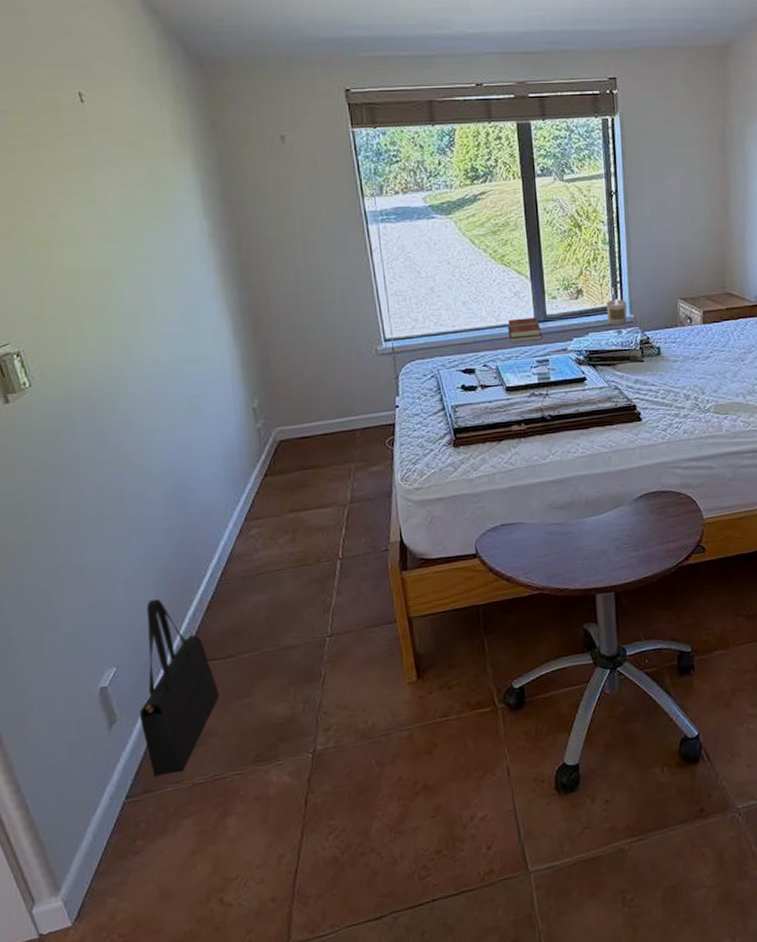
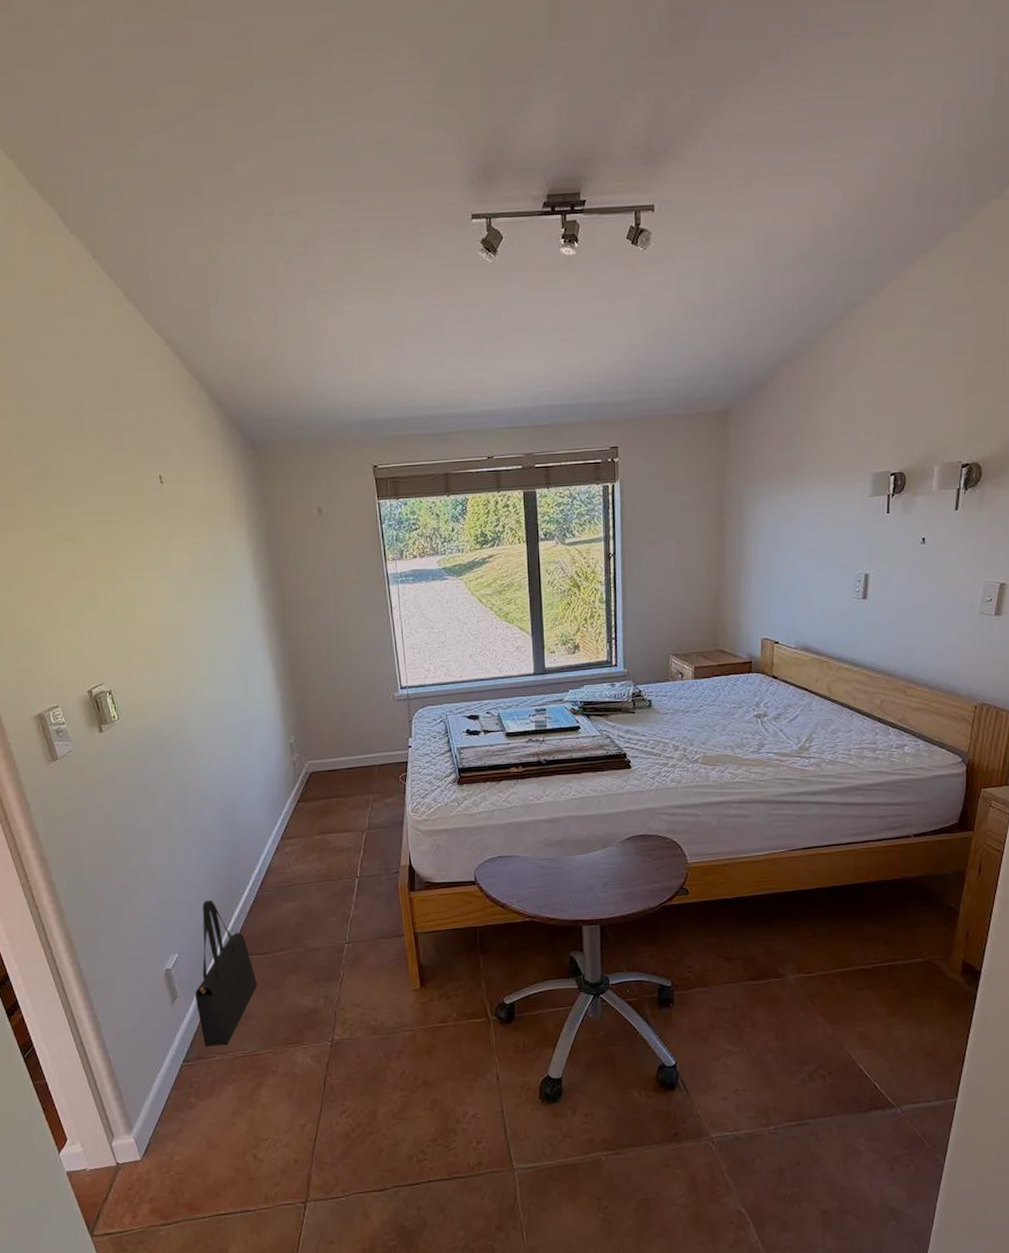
books: present [507,317,543,344] -> none [509,670,541,693]
candle: present [607,299,627,326] -> none [602,654,621,679]

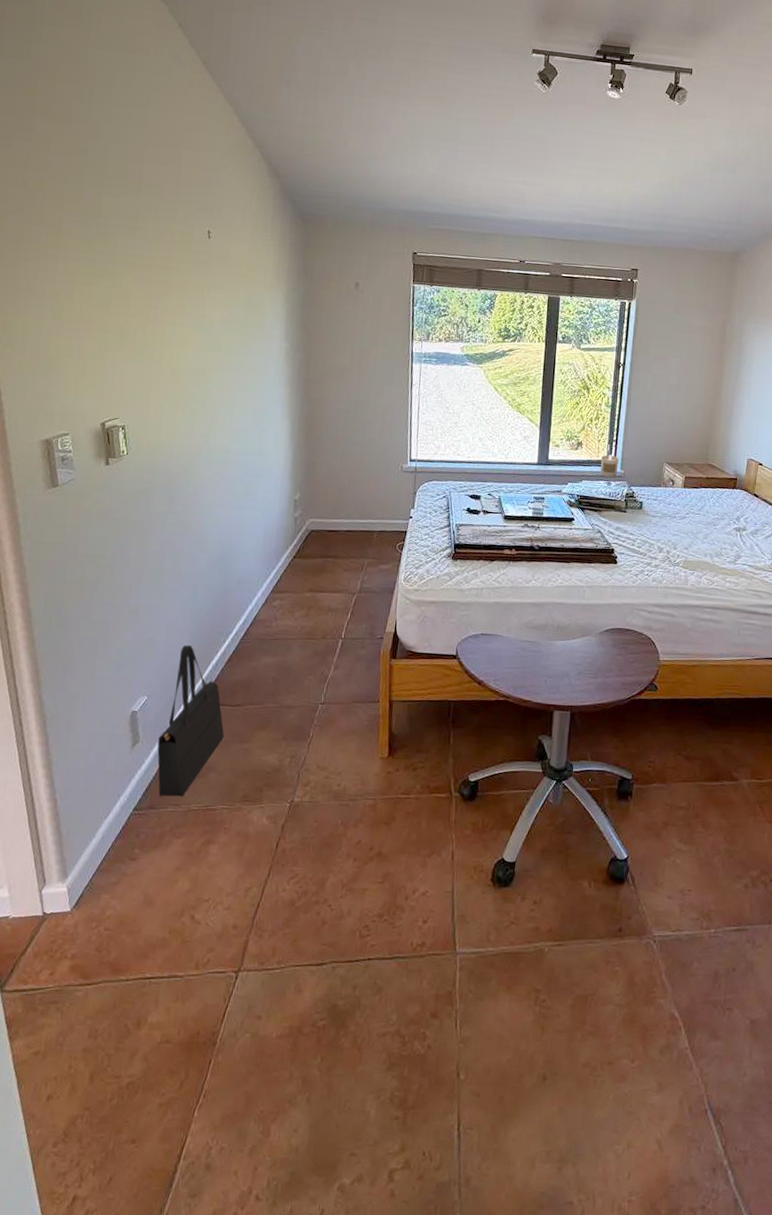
candle: none [602,654,621,679] -> present [600,455,619,478]

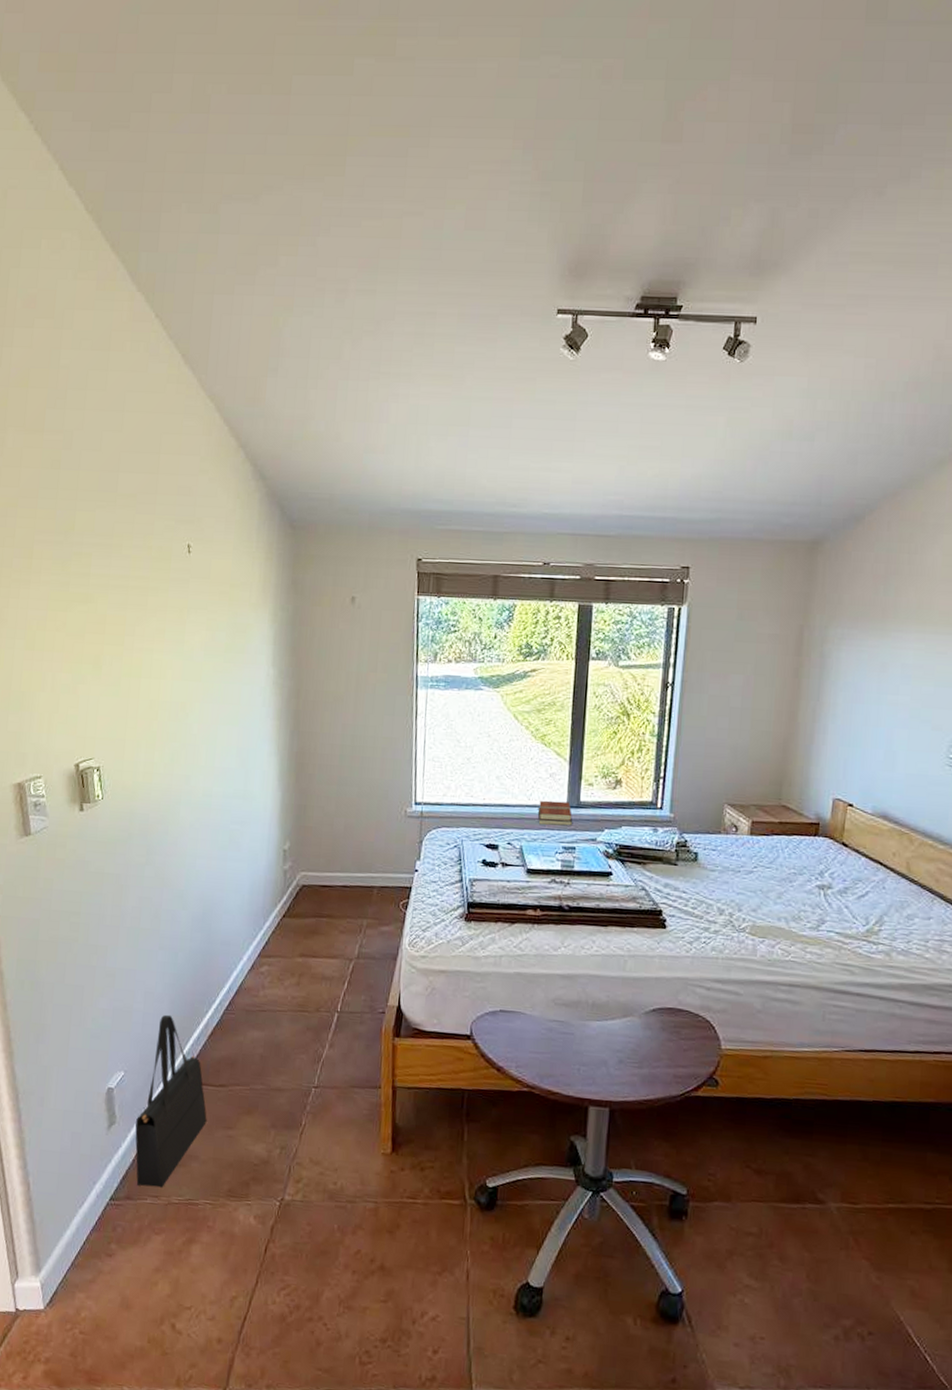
books: none [513,458,543,480] -> present [537,800,573,826]
candle: present [600,455,619,478] -> none [644,795,668,823]

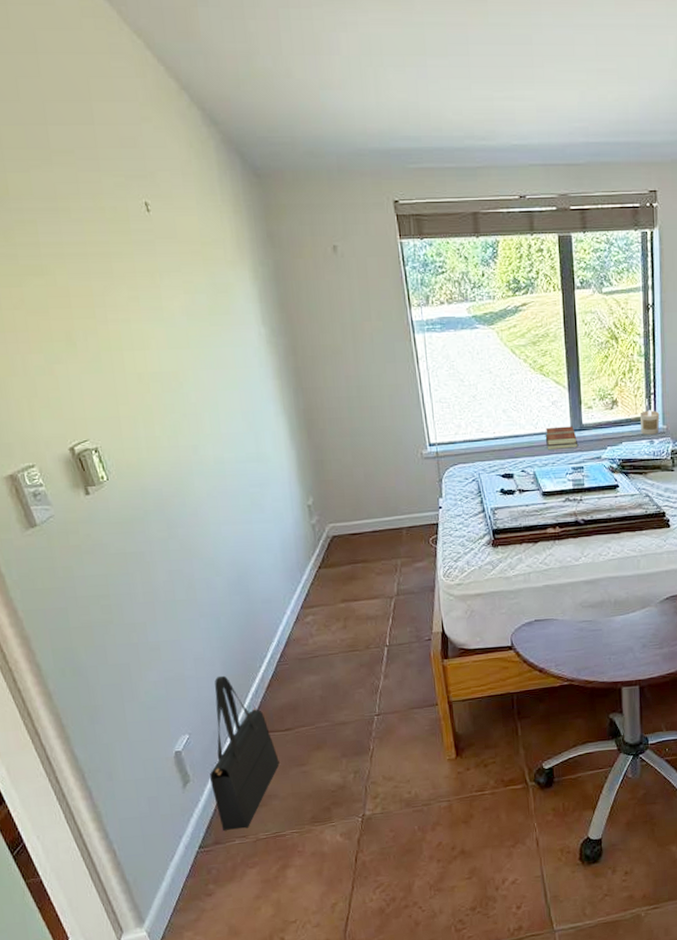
candle: none [644,795,668,823] -> present [640,410,660,436]

